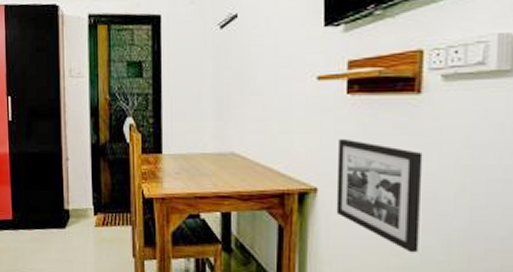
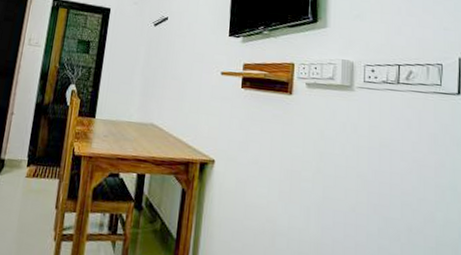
picture frame: present [336,138,423,253] -> none [227,121,292,221]

